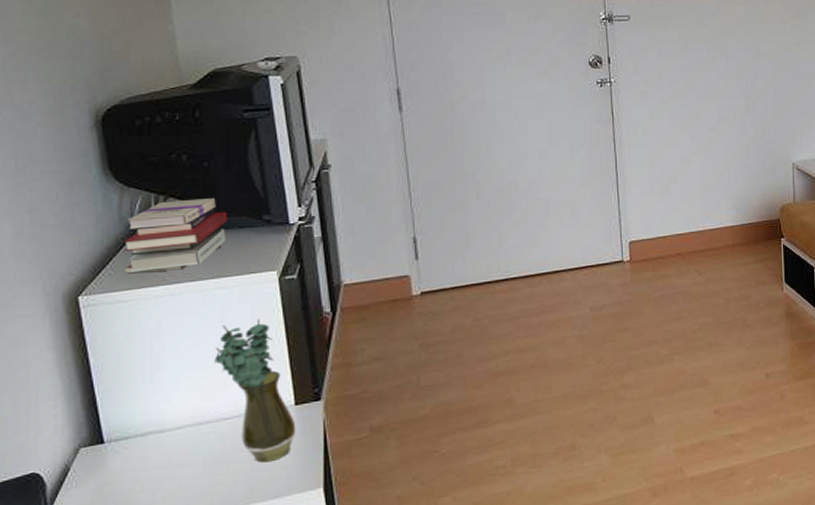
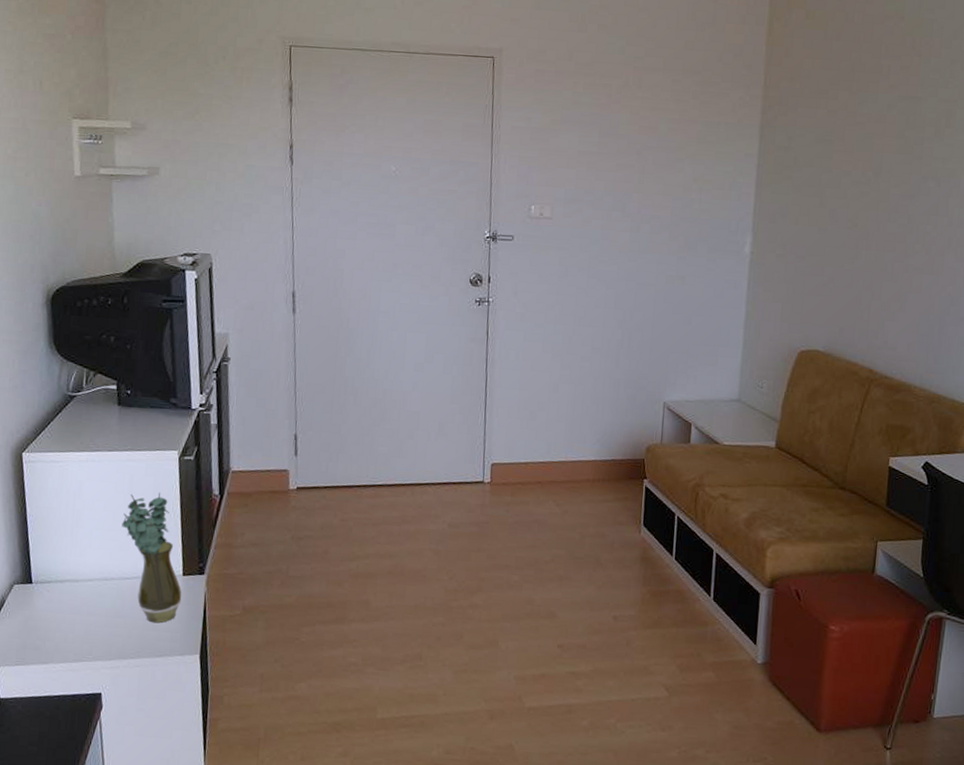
books: present [124,198,228,274] -> none [58,376,143,440]

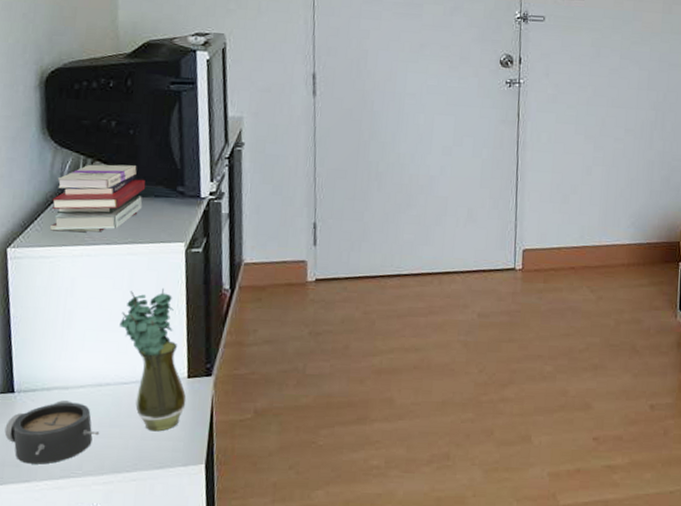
alarm clock: none [25,592,107,649] -> present [4,400,100,464]
books: none [58,376,143,440] -> present [49,164,146,233]

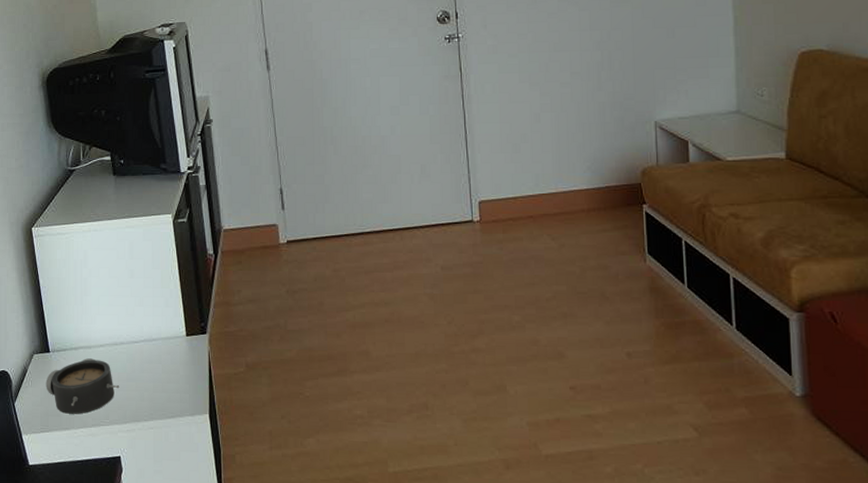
books: present [49,164,146,233] -> none [62,148,135,211]
vase: present [119,287,186,432] -> none [126,255,187,385]

